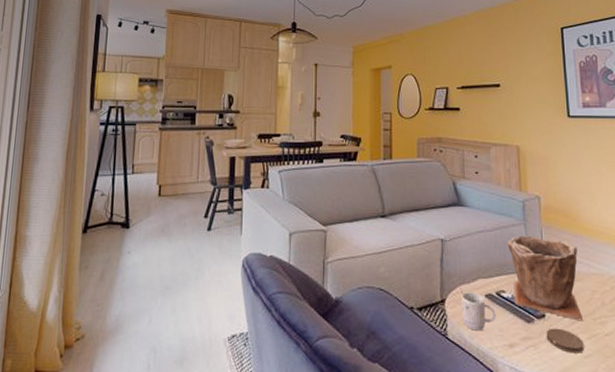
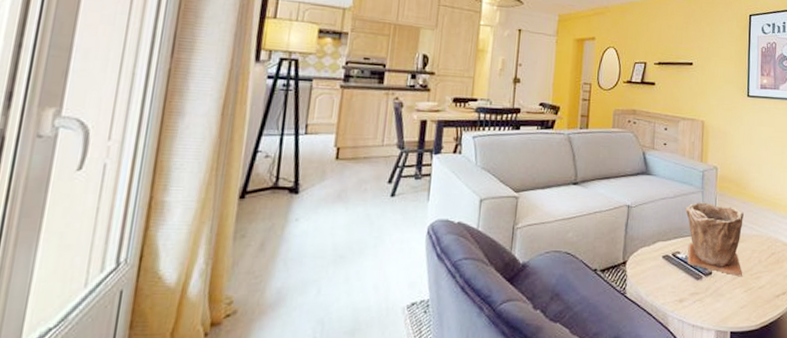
mug: present [459,288,496,331] -> none [640,250,670,289]
coaster: present [546,328,584,353] -> none [711,283,741,305]

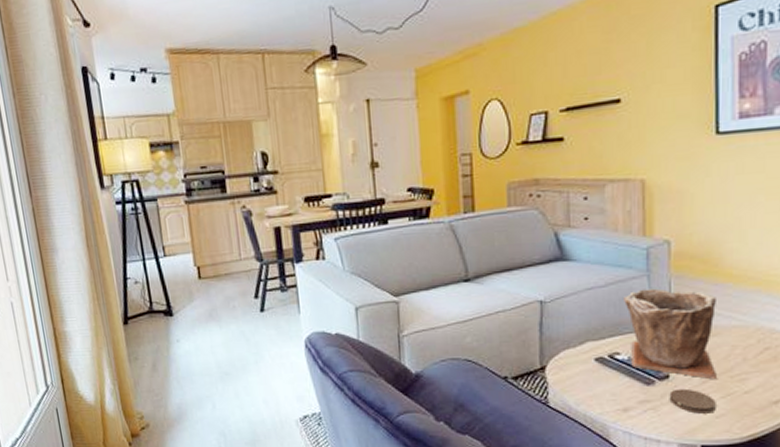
coaster: none [711,283,741,305] -> present [669,388,716,414]

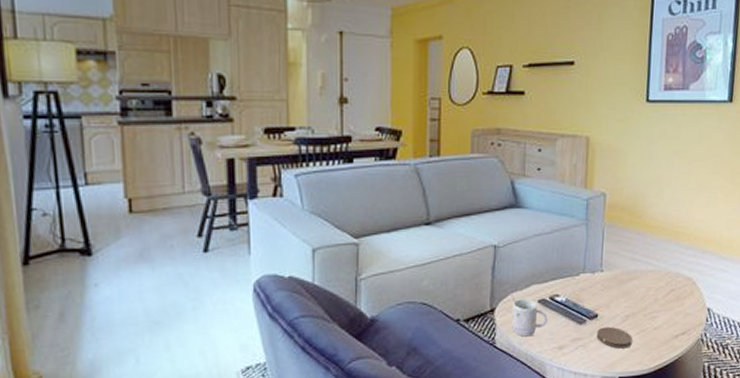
mug: none [562,353,608,397] -> present [510,295,548,337]
plant pot: present [624,288,716,379] -> none [565,236,638,317]

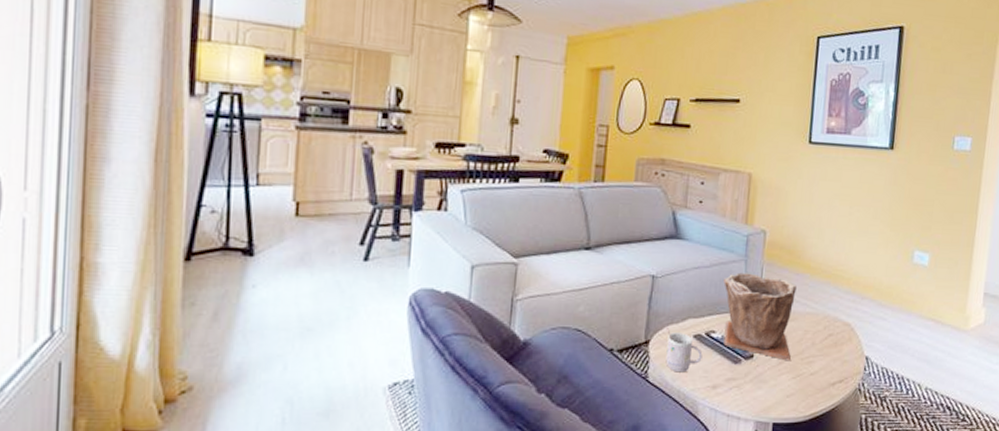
plant pot: none [565,236,638,317] -> present [723,272,797,360]
coaster: present [596,326,632,349] -> none [751,368,788,393]

